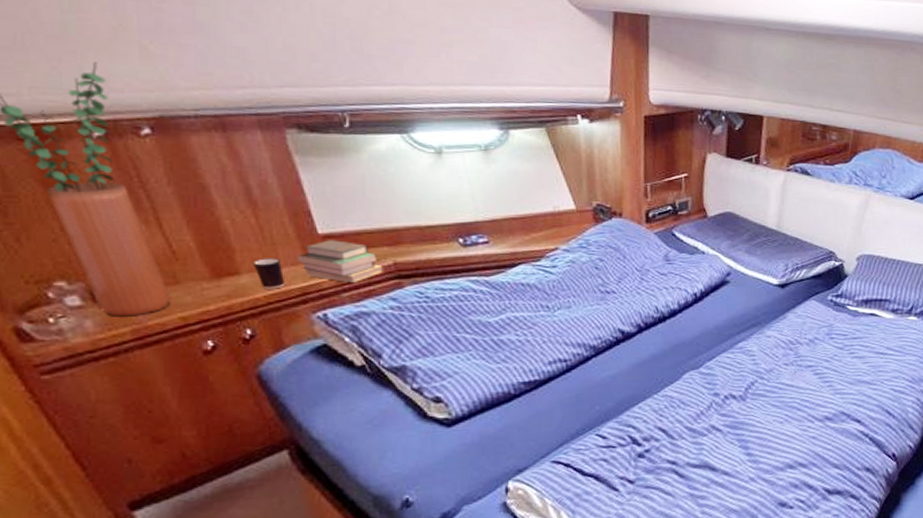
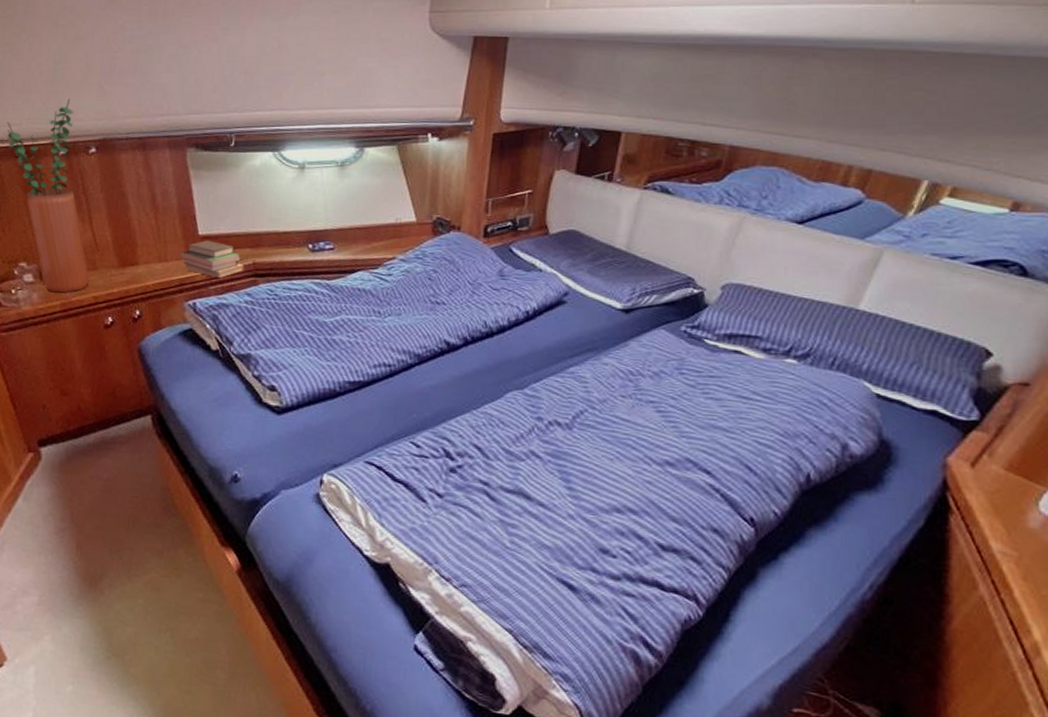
mug: present [252,258,286,289] -> none [148,253,170,279]

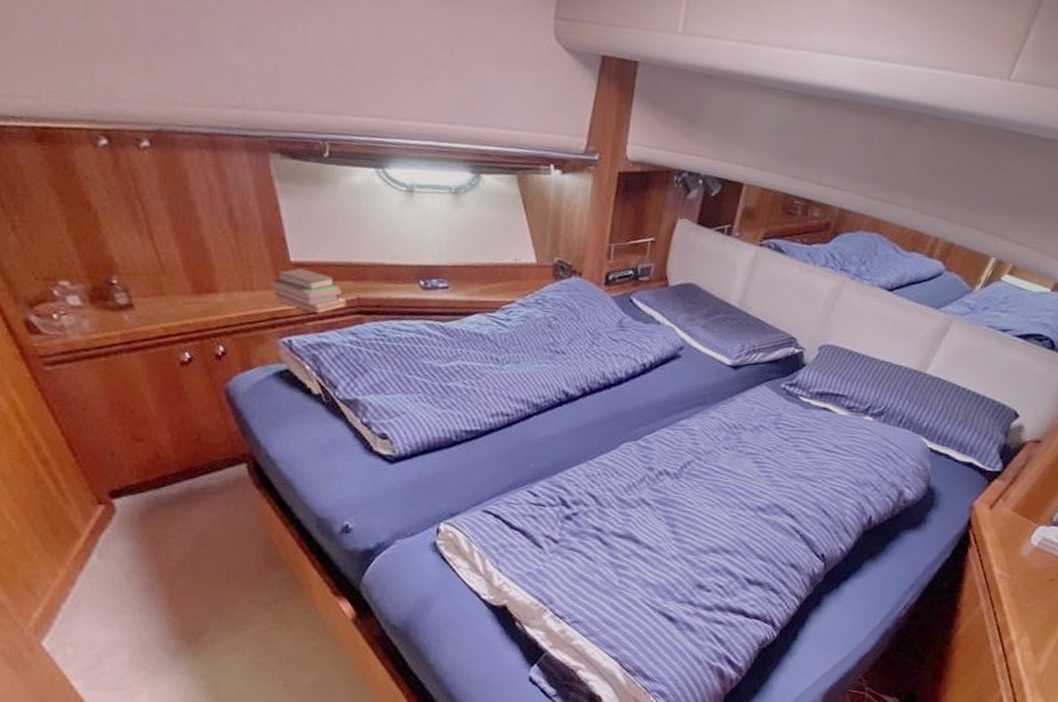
vase: present [7,99,90,293] -> none [18,70,157,322]

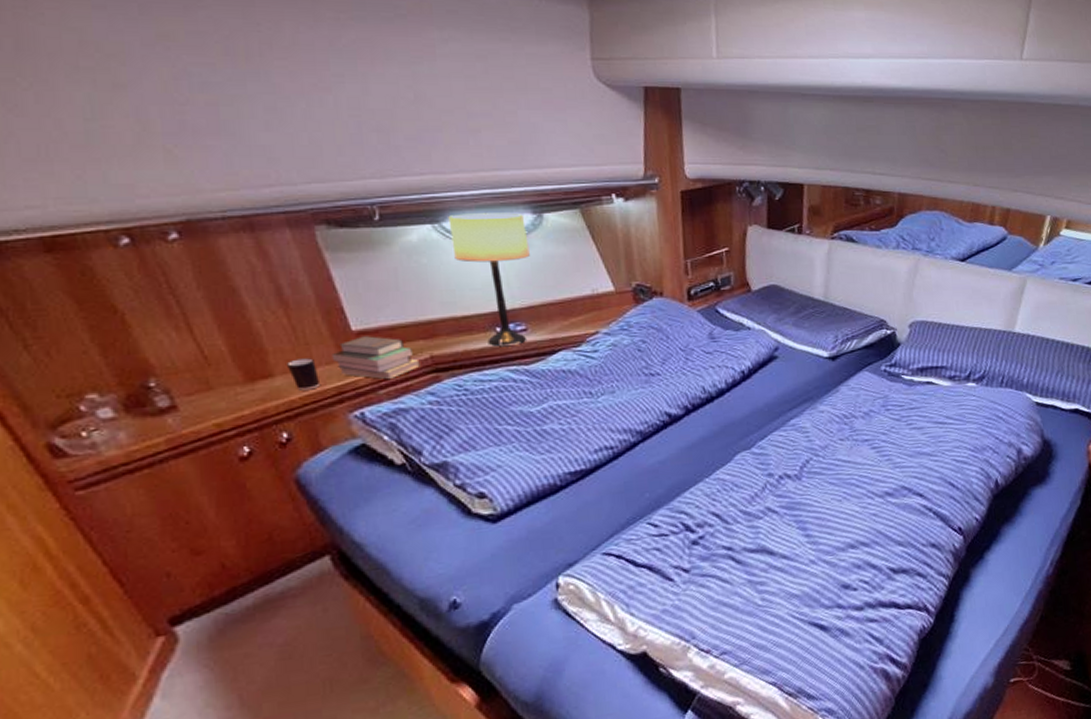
mug: none [229,279,258,311] -> present [286,358,321,391]
table lamp: none [391,162,463,302] -> present [448,213,530,347]

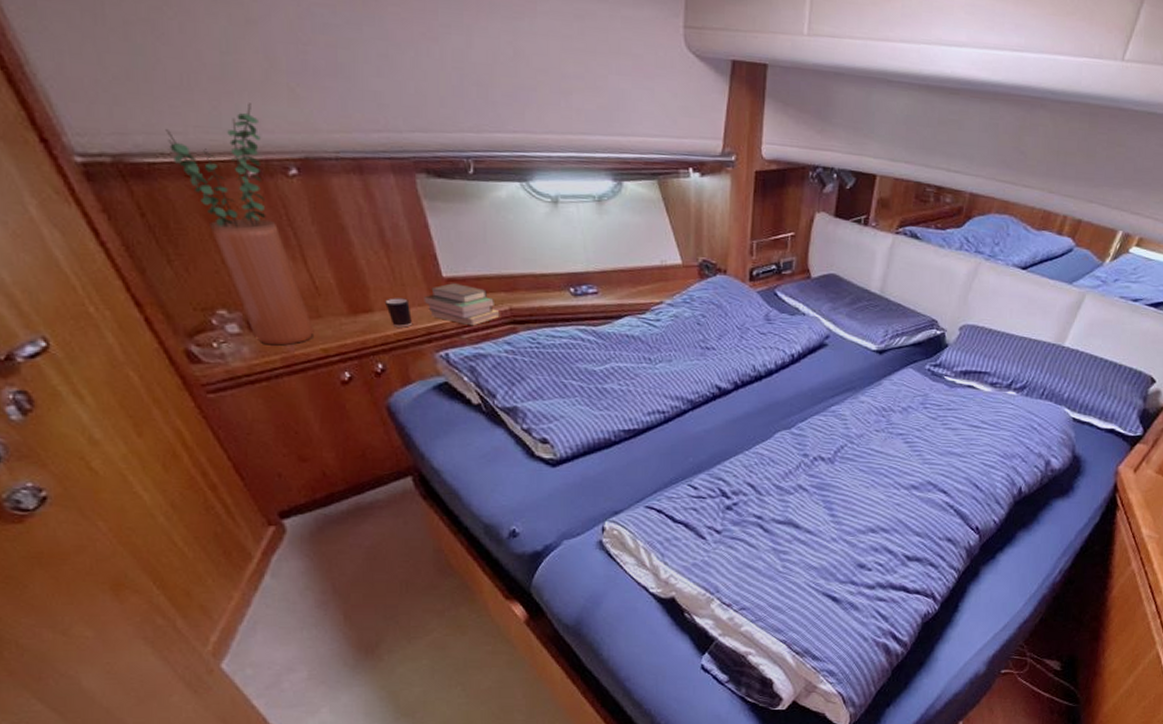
vase: none [20,169,205,427] -> present [165,103,315,346]
table lamp: present [448,213,530,347] -> none [535,174,607,308]

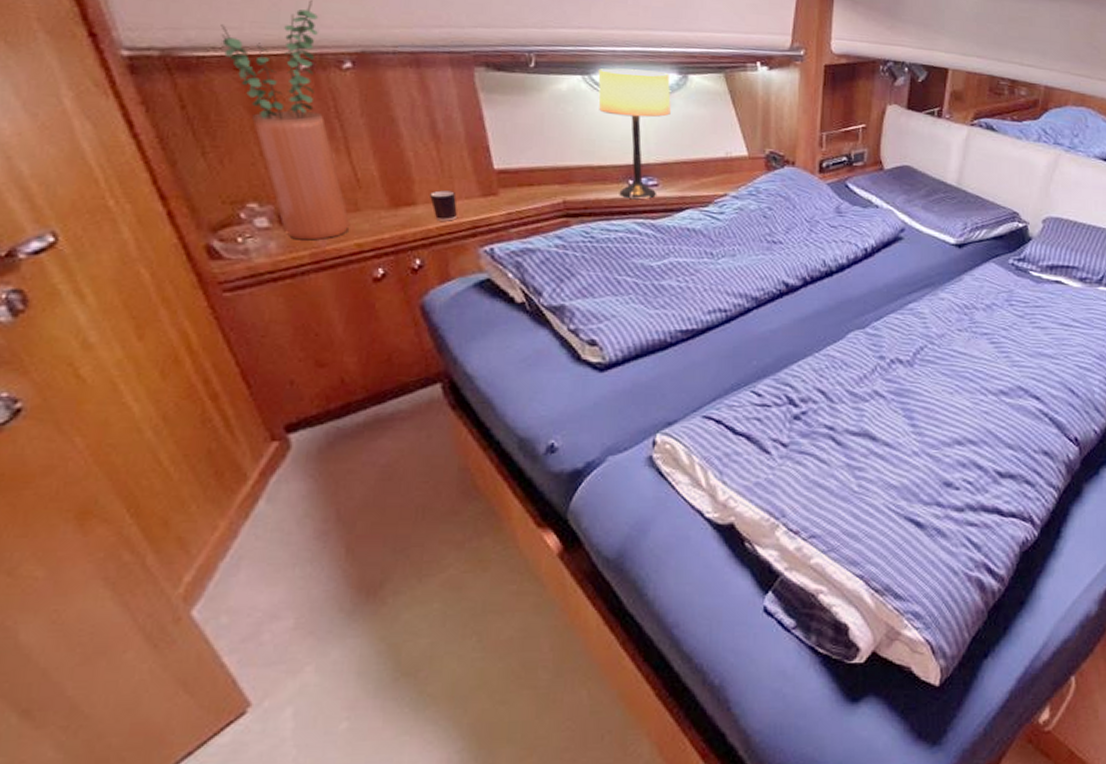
books: present [424,283,500,326] -> none [471,175,553,220]
table lamp: none [535,174,607,308] -> present [598,68,671,200]

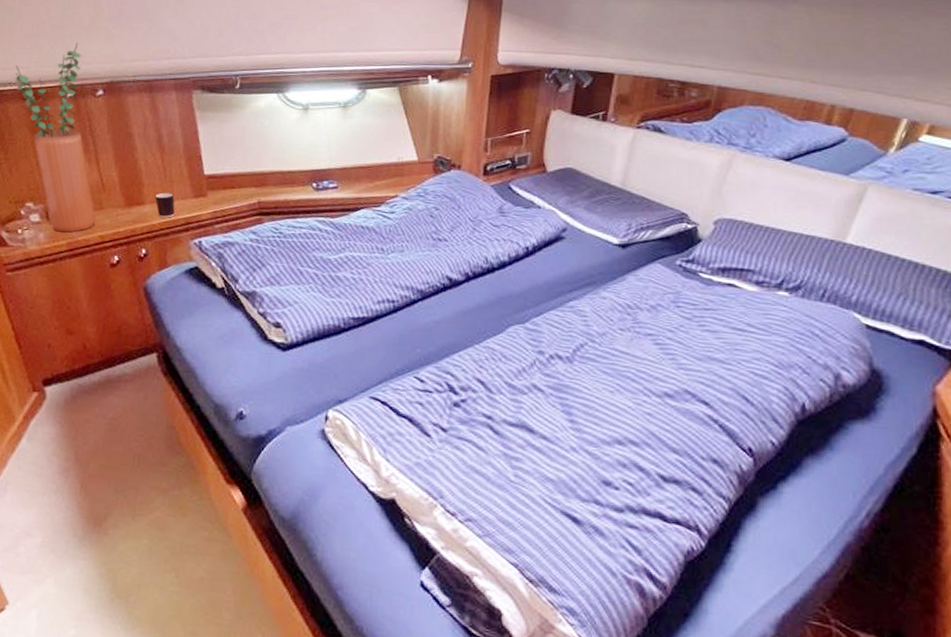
table lamp: present [598,68,671,200] -> none [290,86,351,201]

